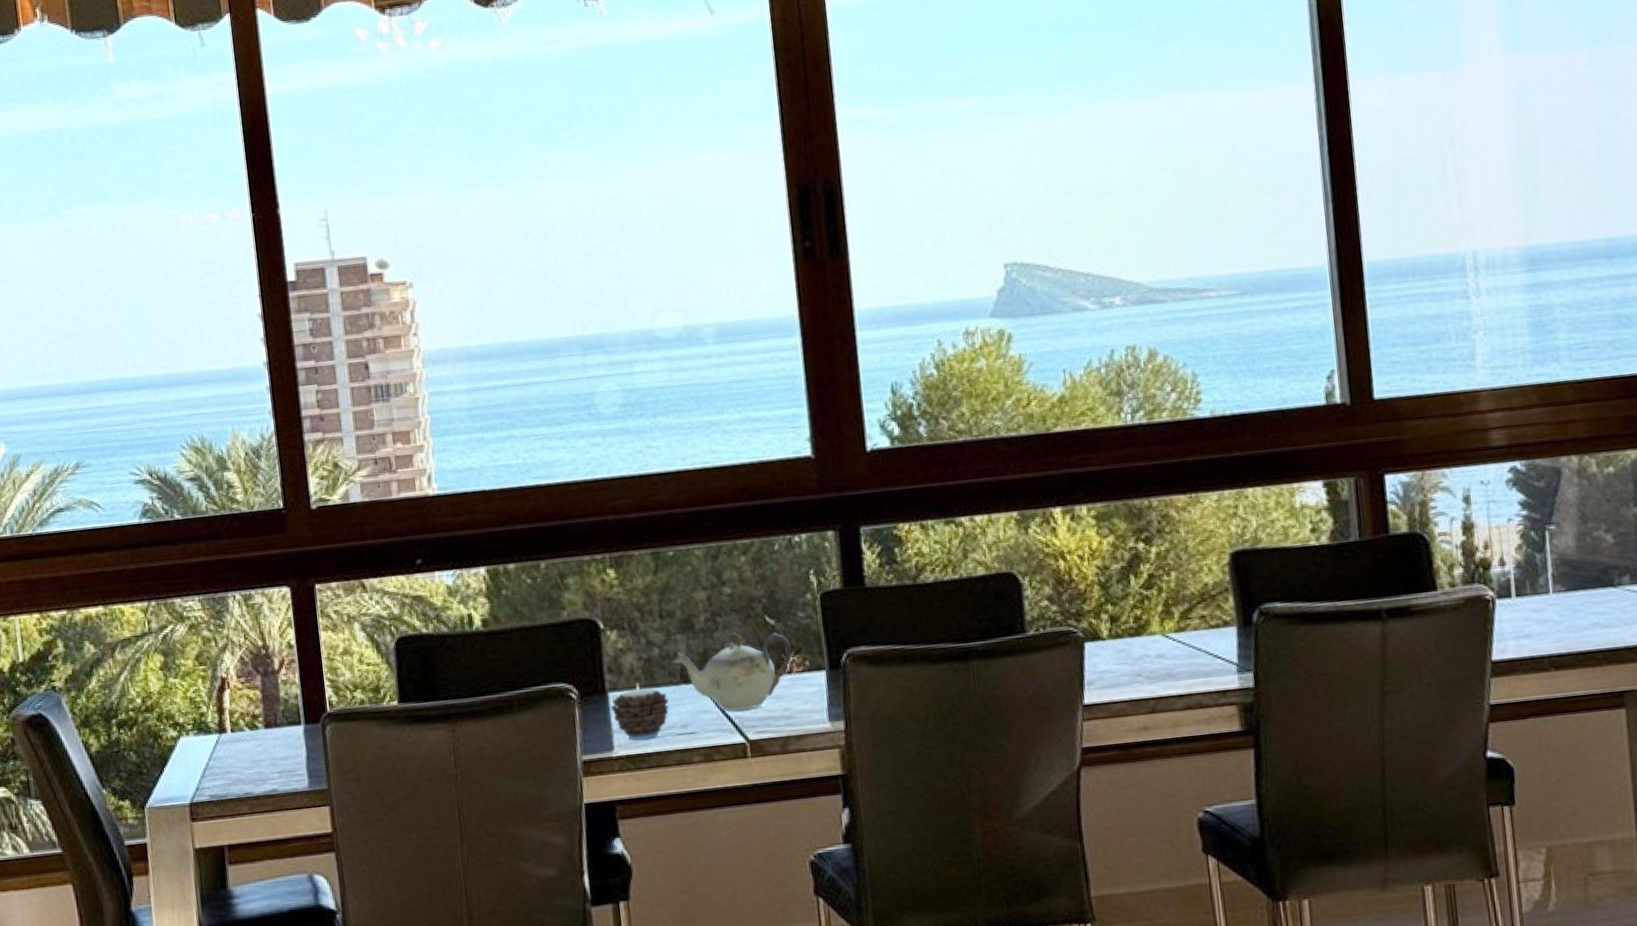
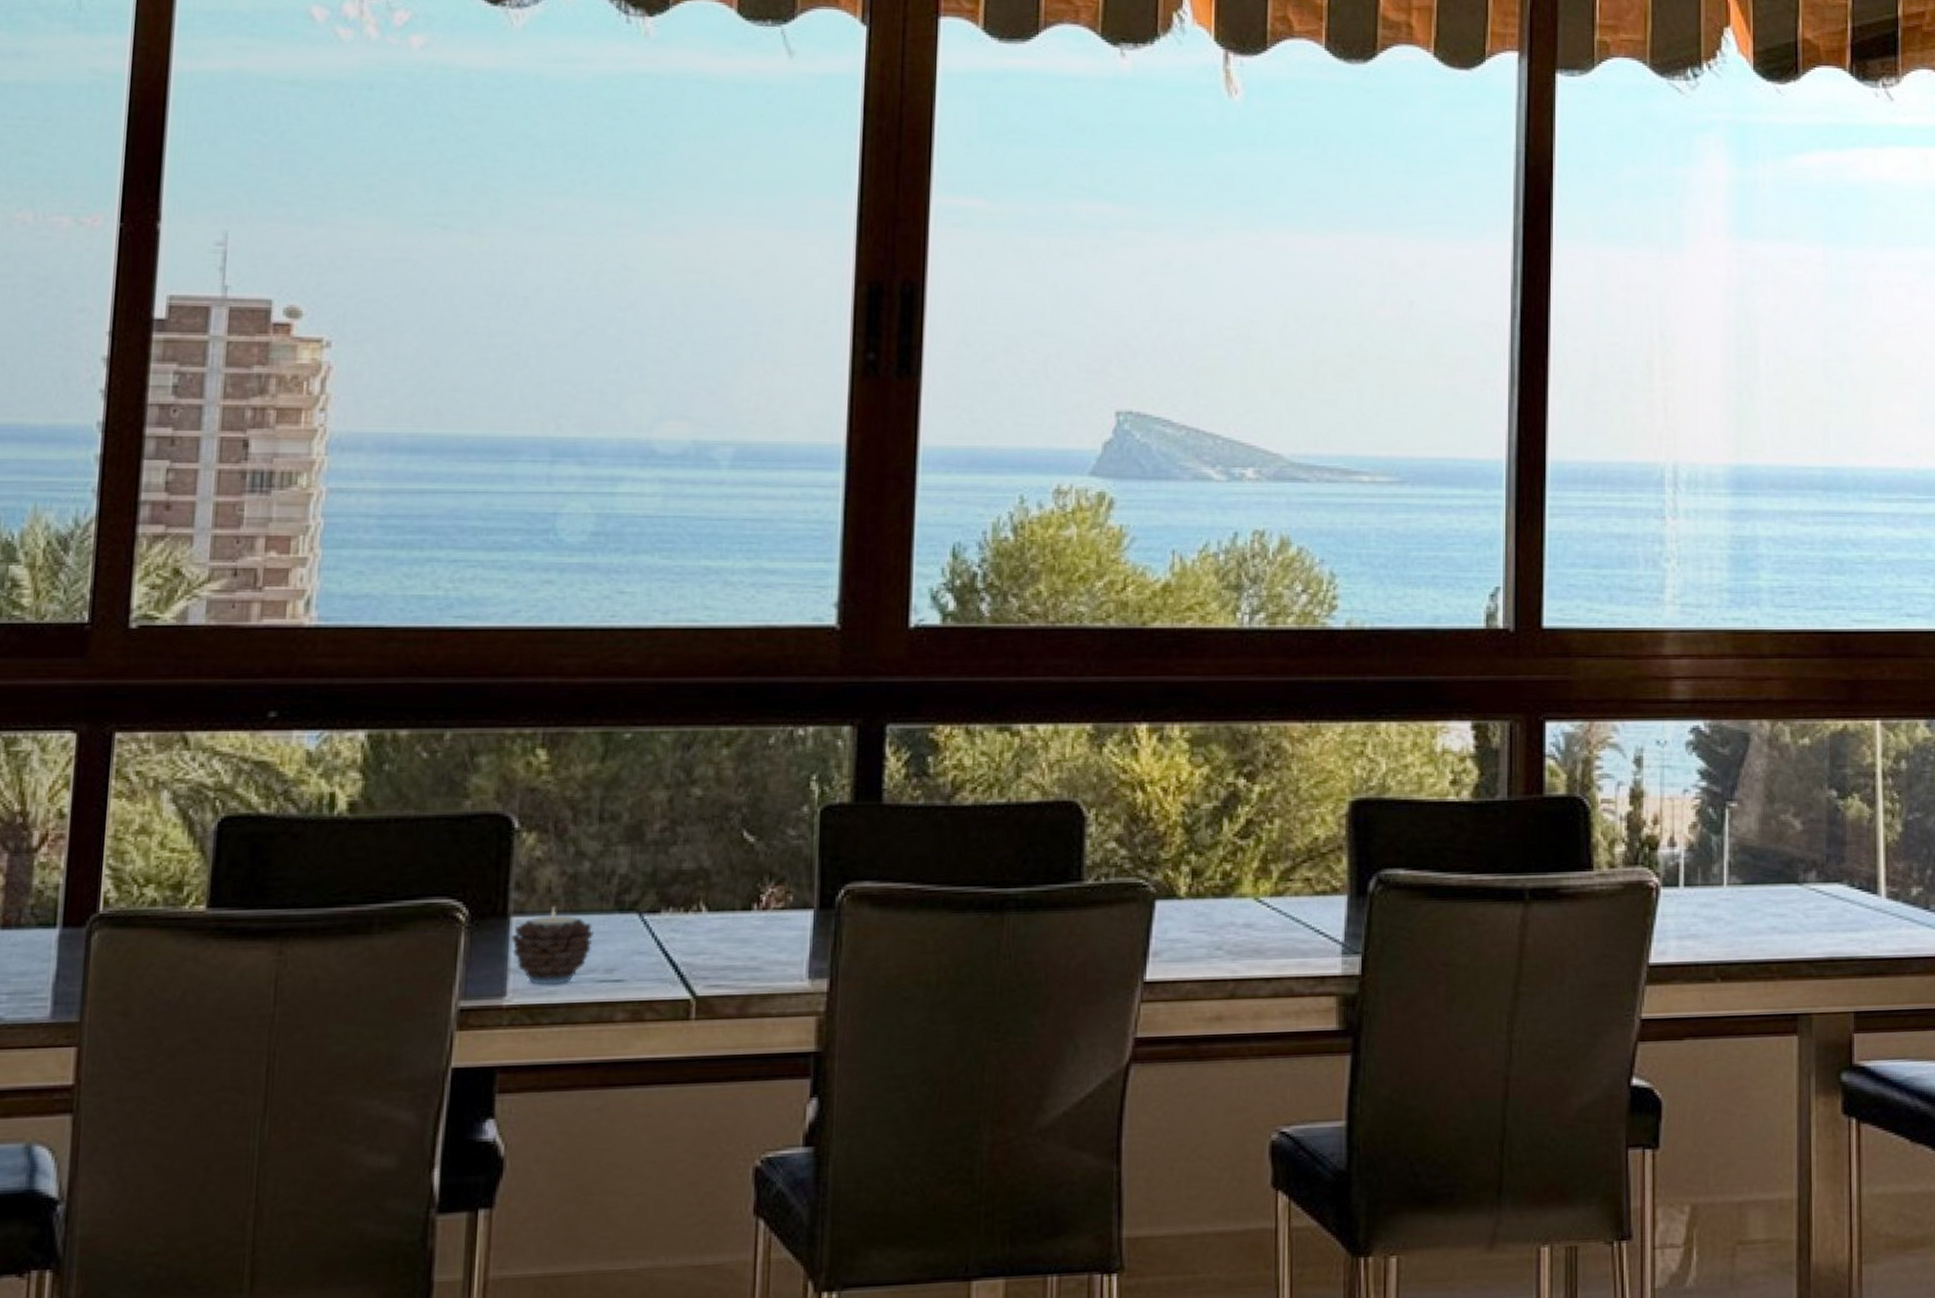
teapot: present [671,633,792,711] -> none [604,849,772,955]

